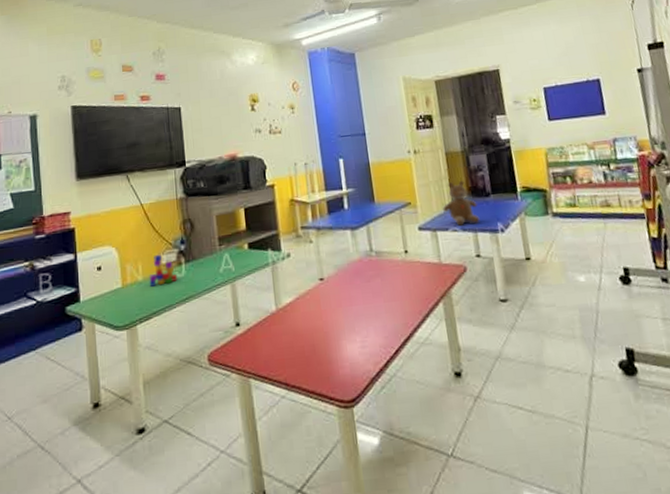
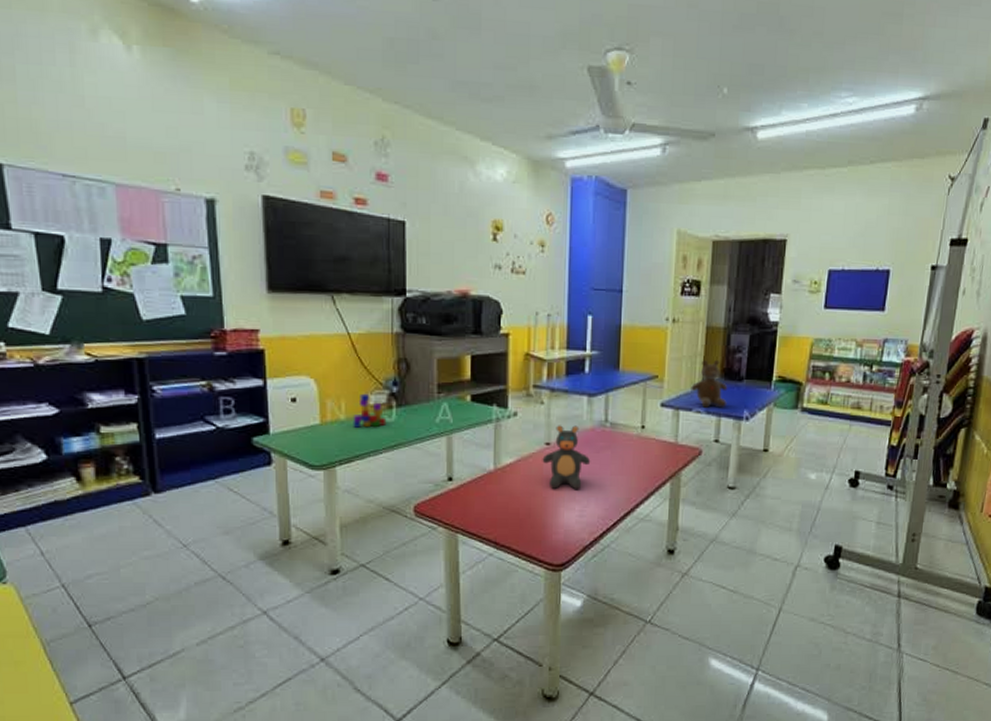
stuffed animal: none [318,258,364,323] -> present [542,425,591,490]

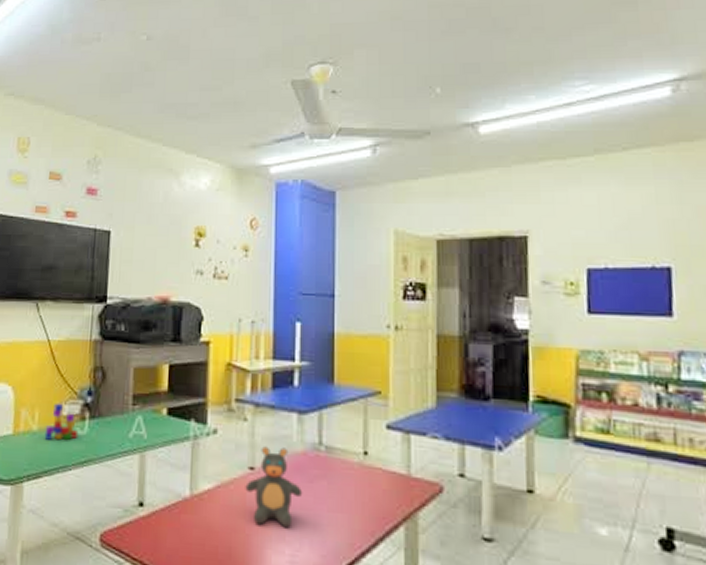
stuffed bear: present [691,359,728,408] -> none [423,373,471,434]

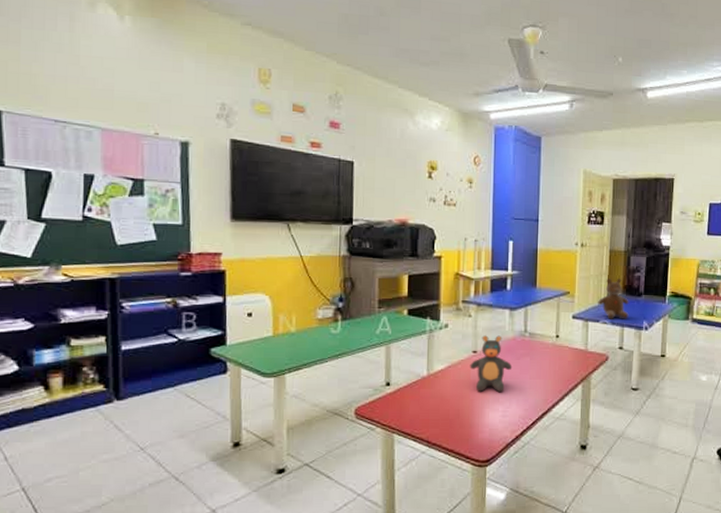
toy blocks: present [44,403,79,441] -> none [302,308,333,339]
stuffed bear: none [423,373,471,434] -> present [598,278,629,319]

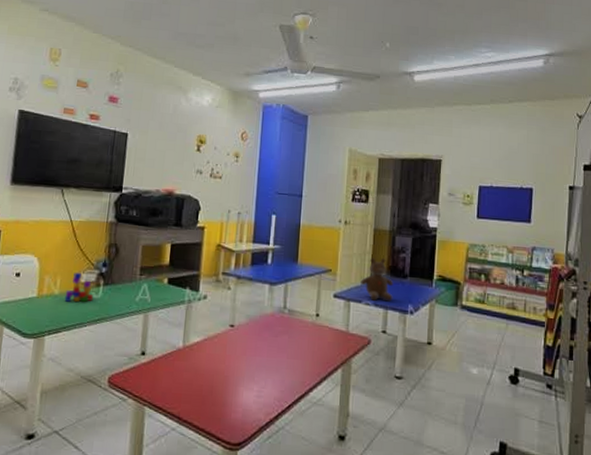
toy blocks: none [302,308,333,339] -> present [64,272,94,303]
stuffed animal: present [470,335,513,393] -> none [226,309,270,371]

